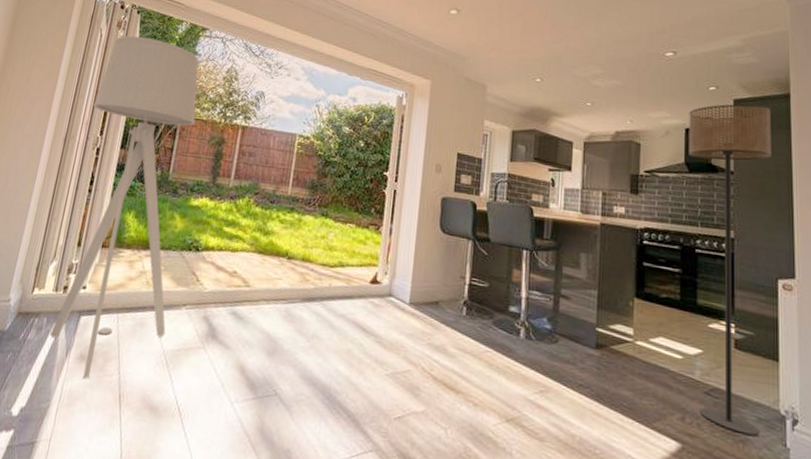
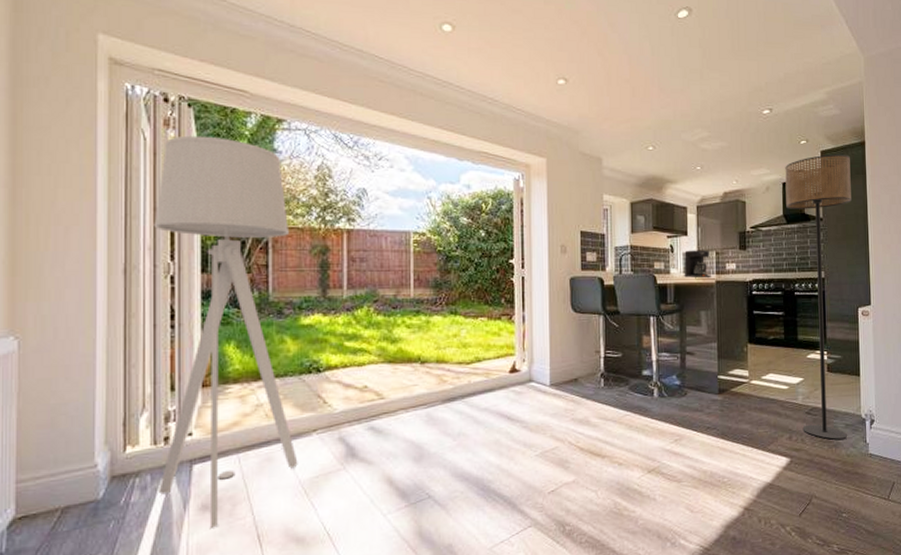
coffee maker: none [564,186,595,220] -> present [684,250,711,279]

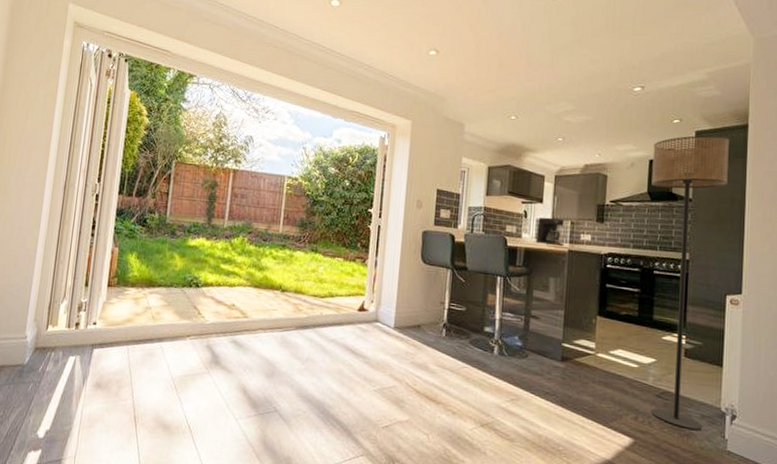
floor lamp: present [153,135,298,528] -> none [67,84,189,404]

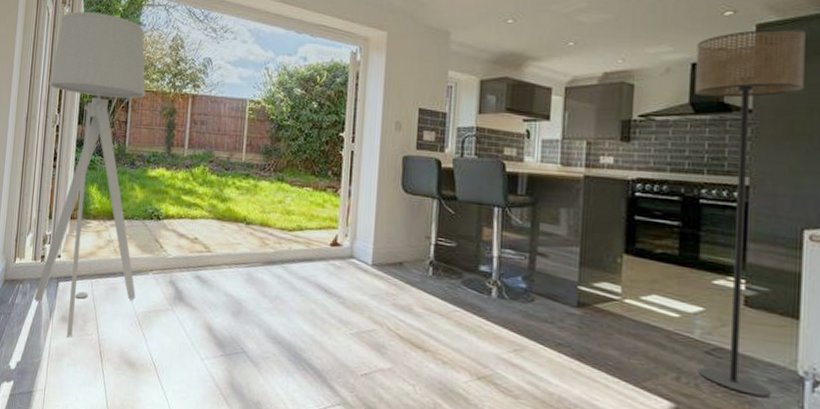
floor lamp: none [67,84,189,404] -> present [34,11,146,338]
coffee maker: present [535,217,564,247] -> none [541,137,578,172]

